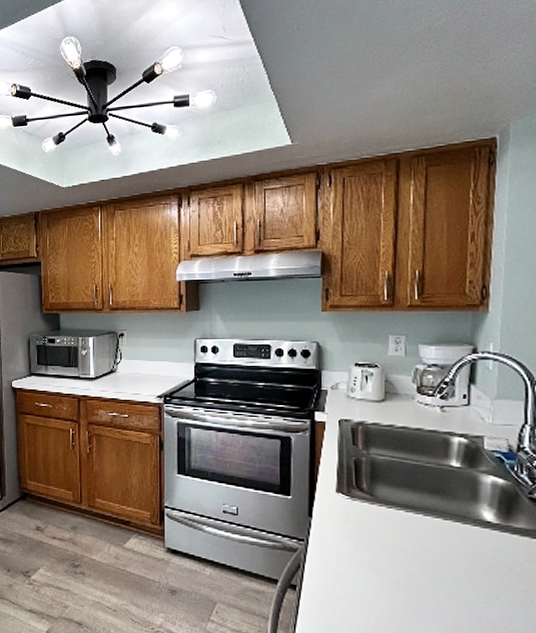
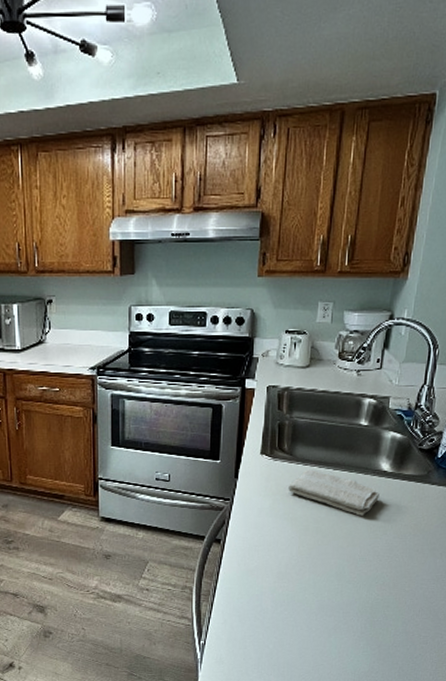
washcloth: none [371,513,485,575] -> present [288,469,379,517]

